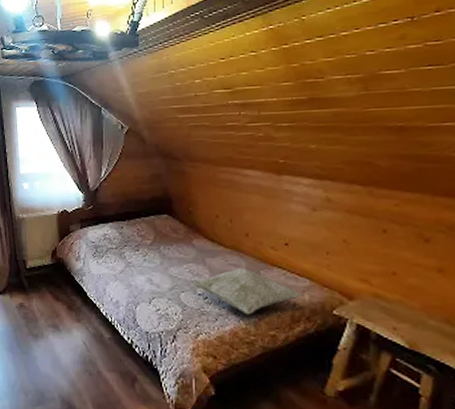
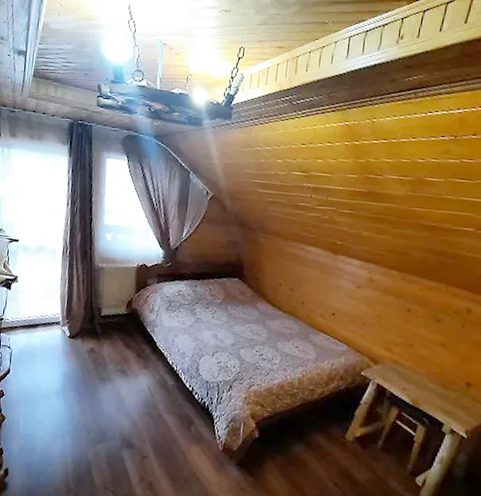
decorative pillow: present [193,267,302,315] -> none [252,330,340,372]

